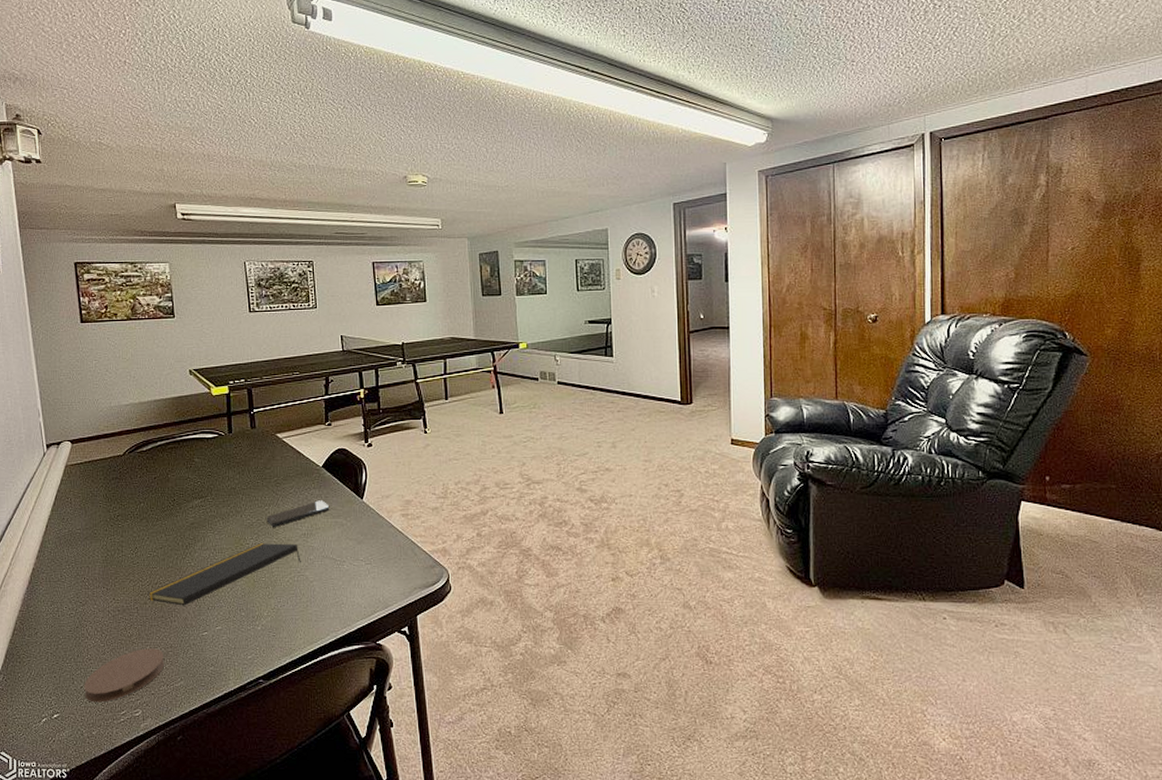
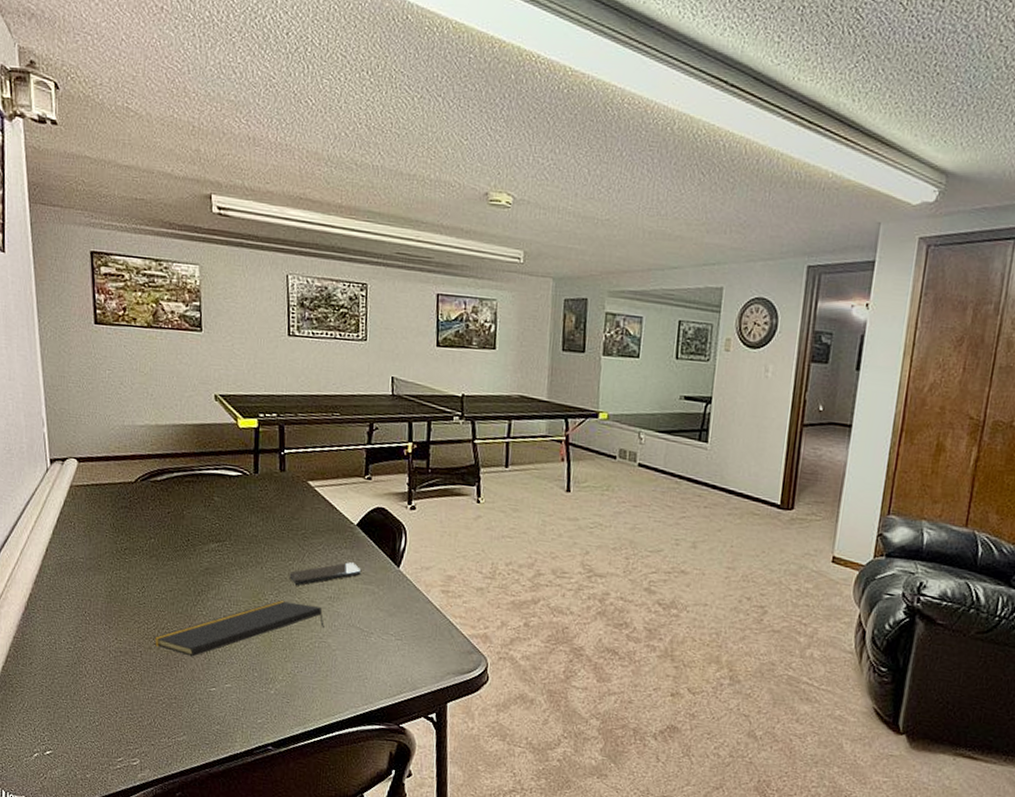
coaster: present [84,648,165,703] -> none [79,695,168,746]

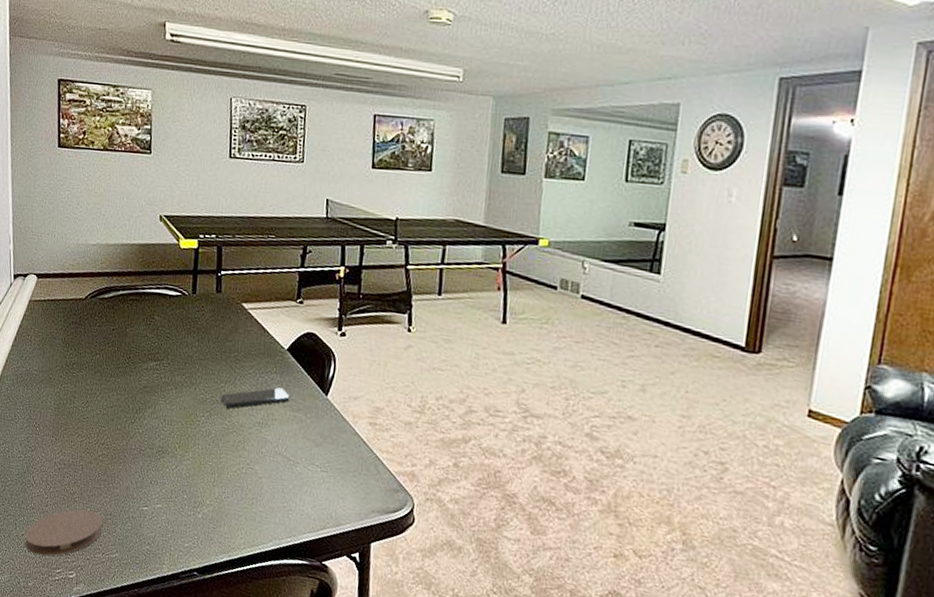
coaster: none [79,695,168,746] -> present [25,509,103,556]
notepad: present [153,600,324,657] -> none [93,422,252,475]

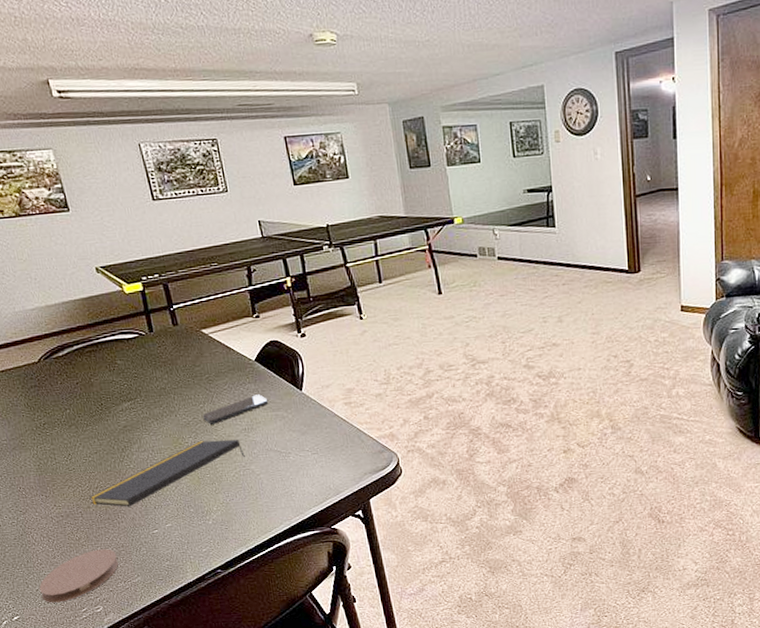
notepad: none [93,422,252,475] -> present [89,439,245,507]

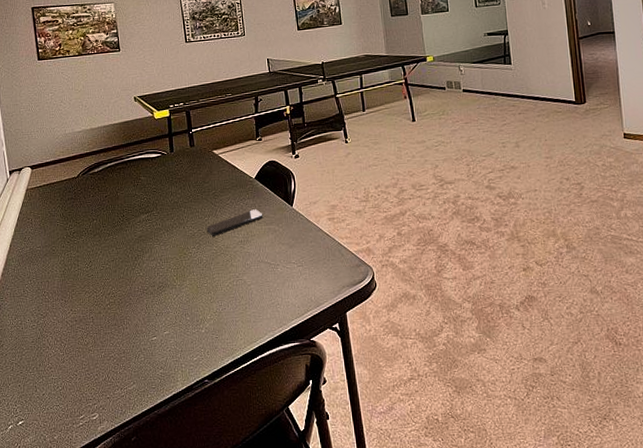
coaster: present [39,549,119,603] -> none [46,354,119,409]
notepad: present [89,439,245,507] -> none [101,250,239,314]

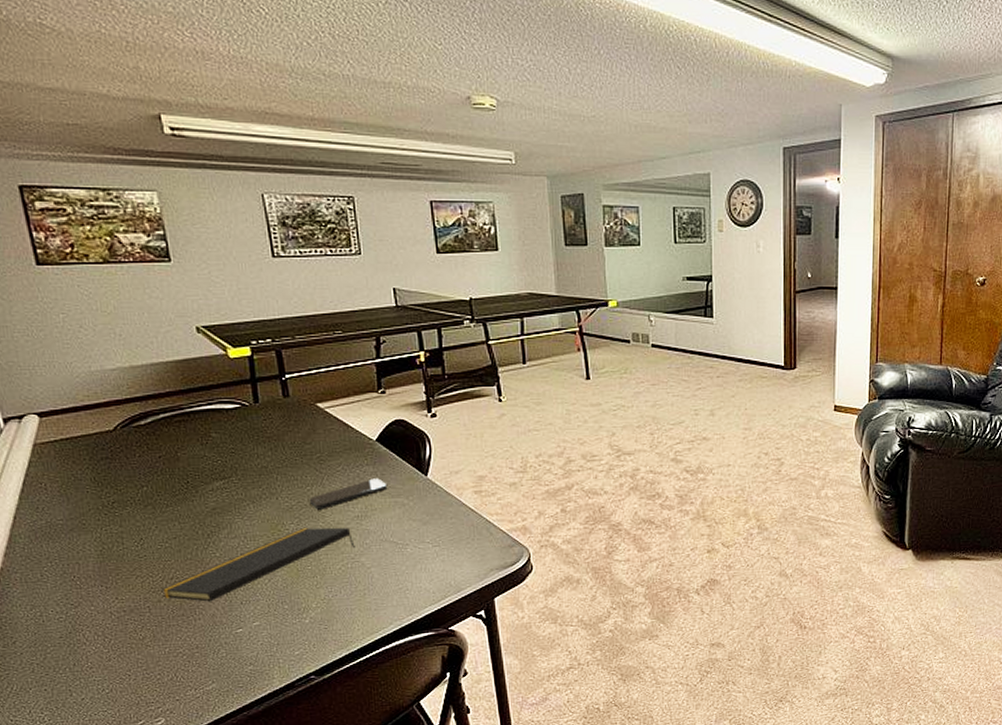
notepad: none [101,250,239,314] -> present [161,527,355,602]

